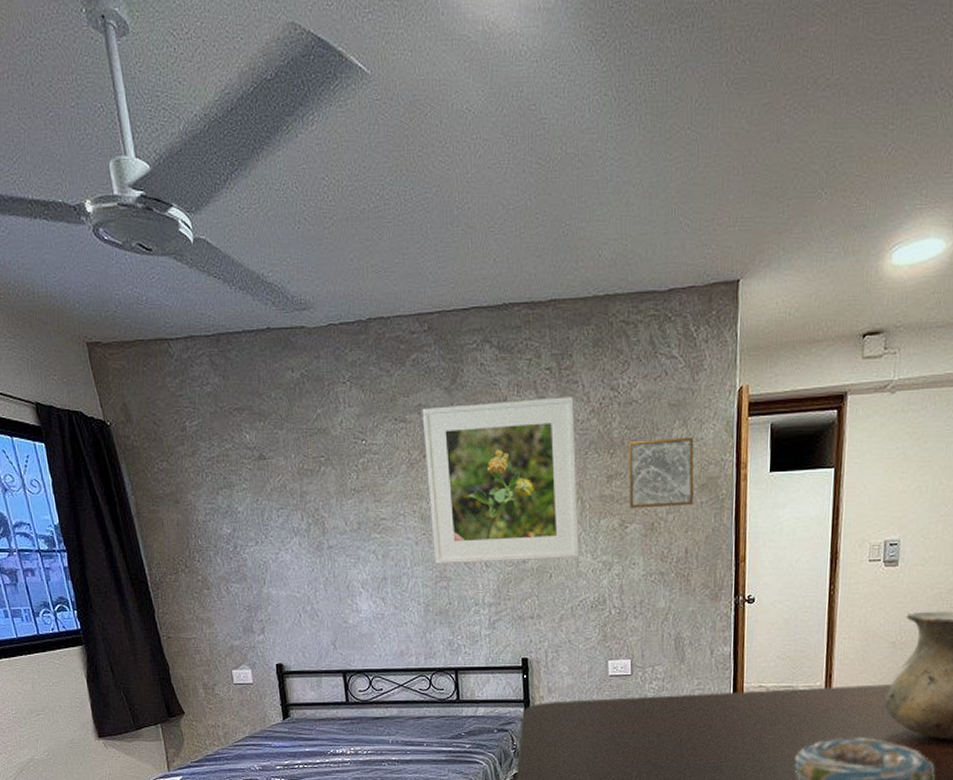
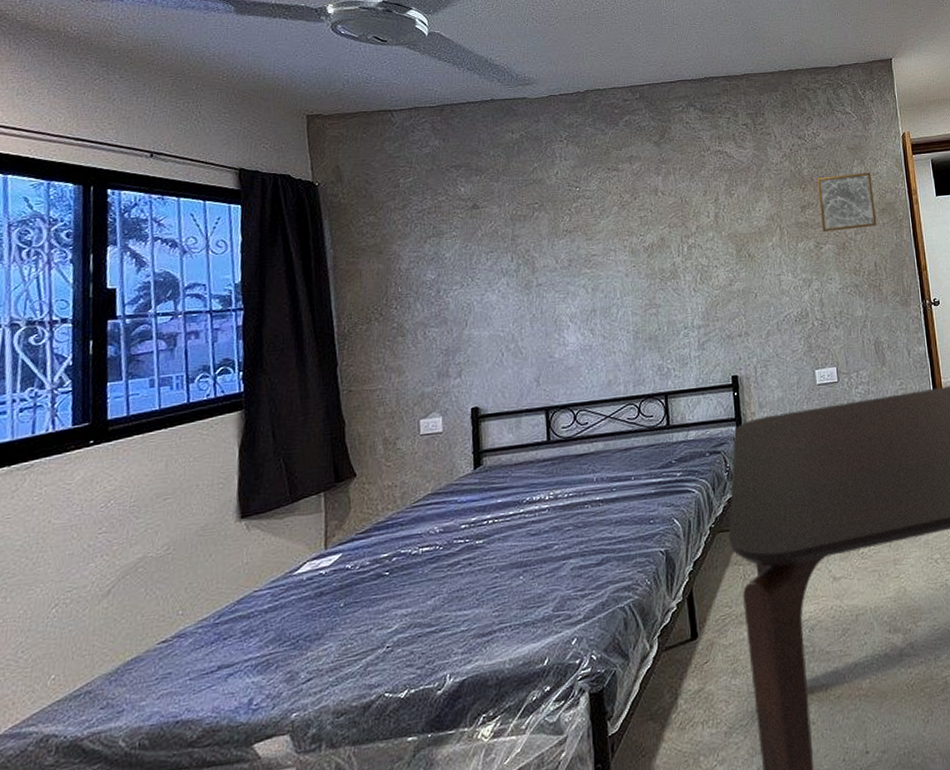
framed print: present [422,397,580,564] -> none [633,145,782,293]

